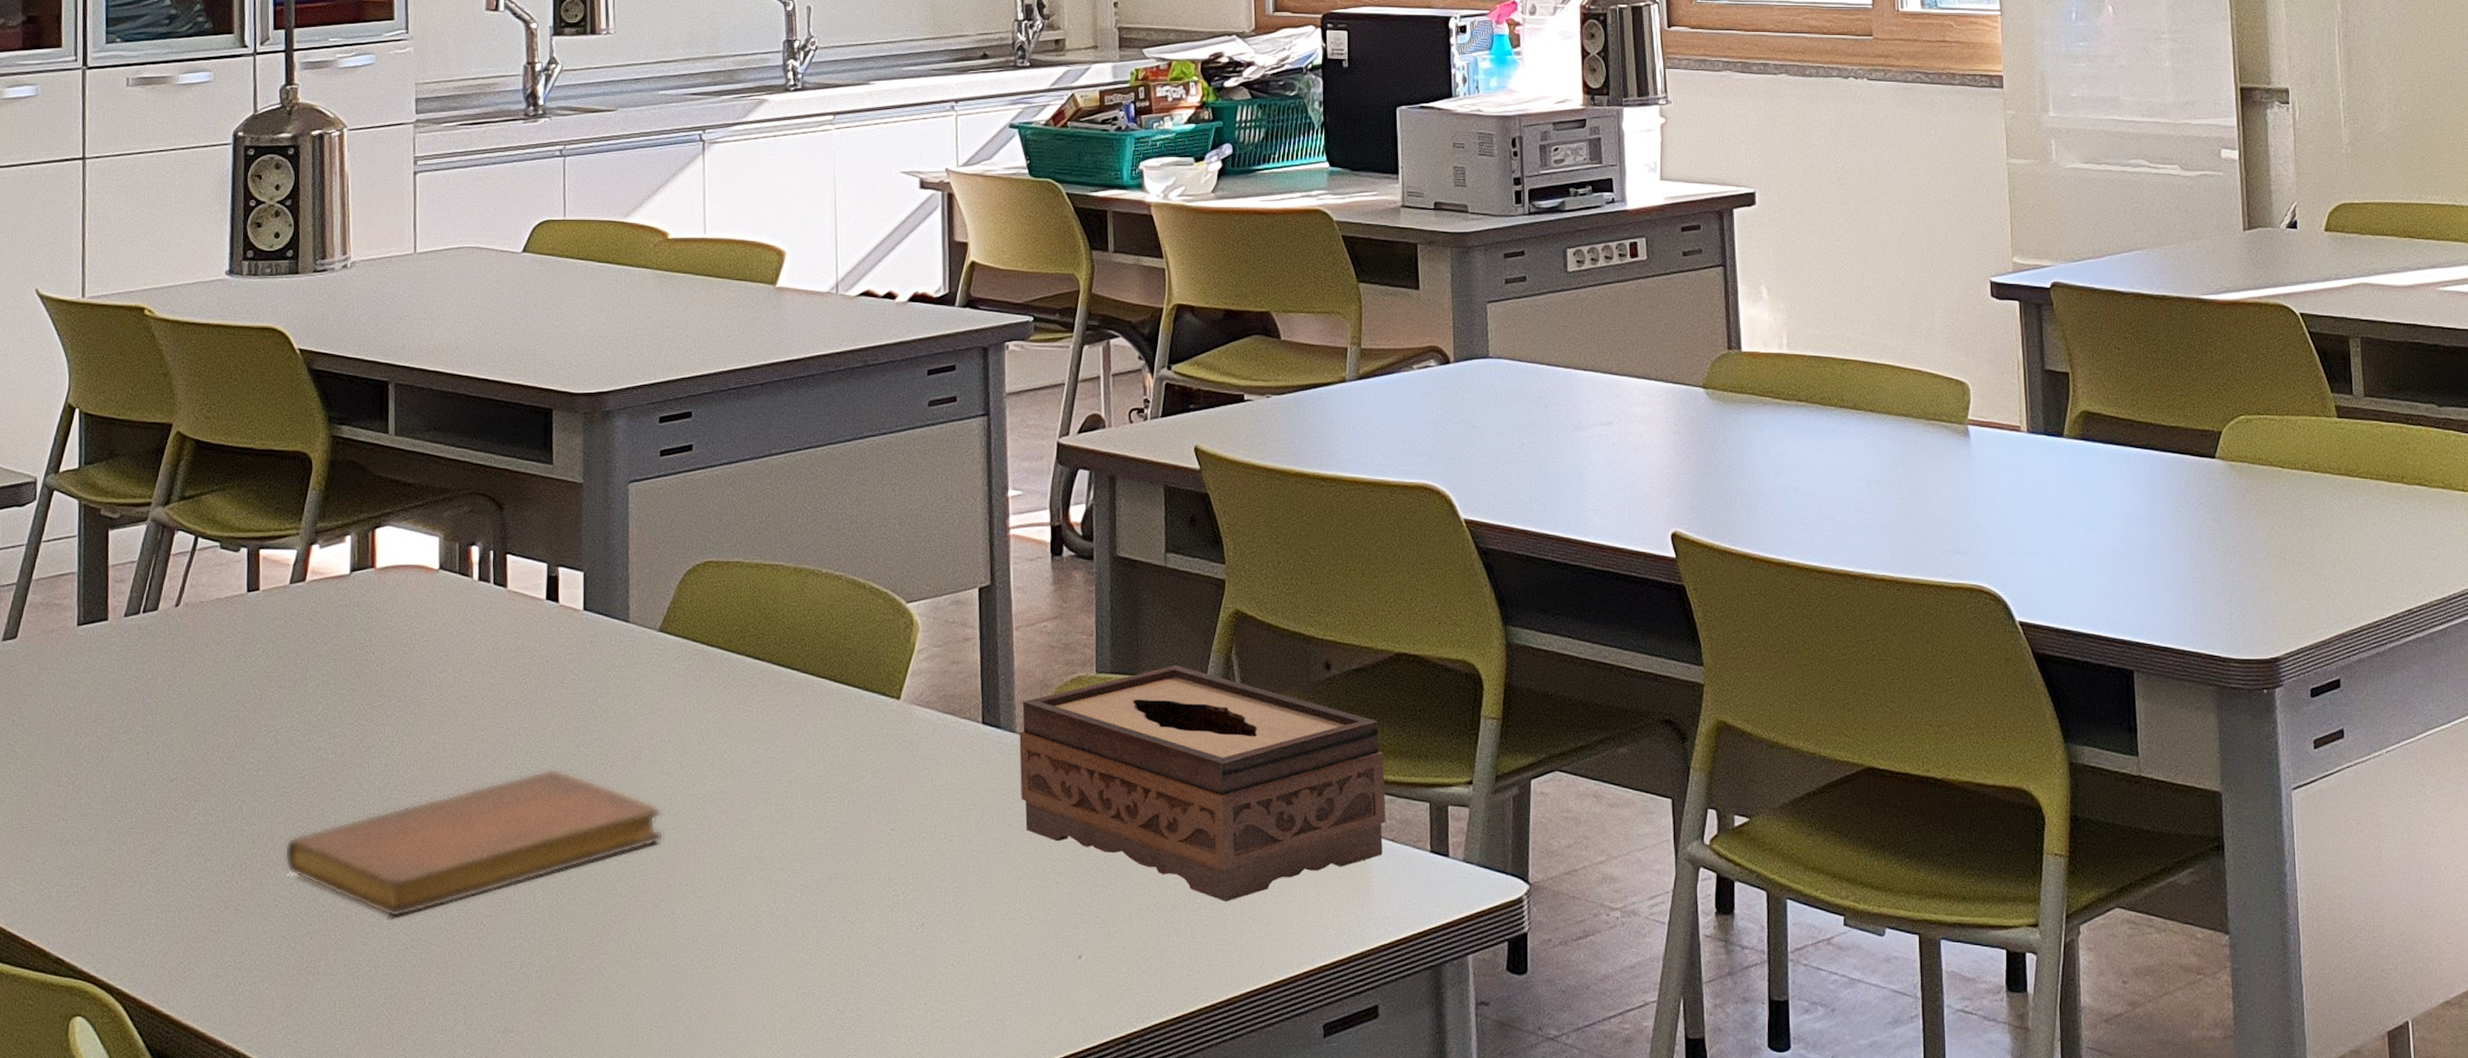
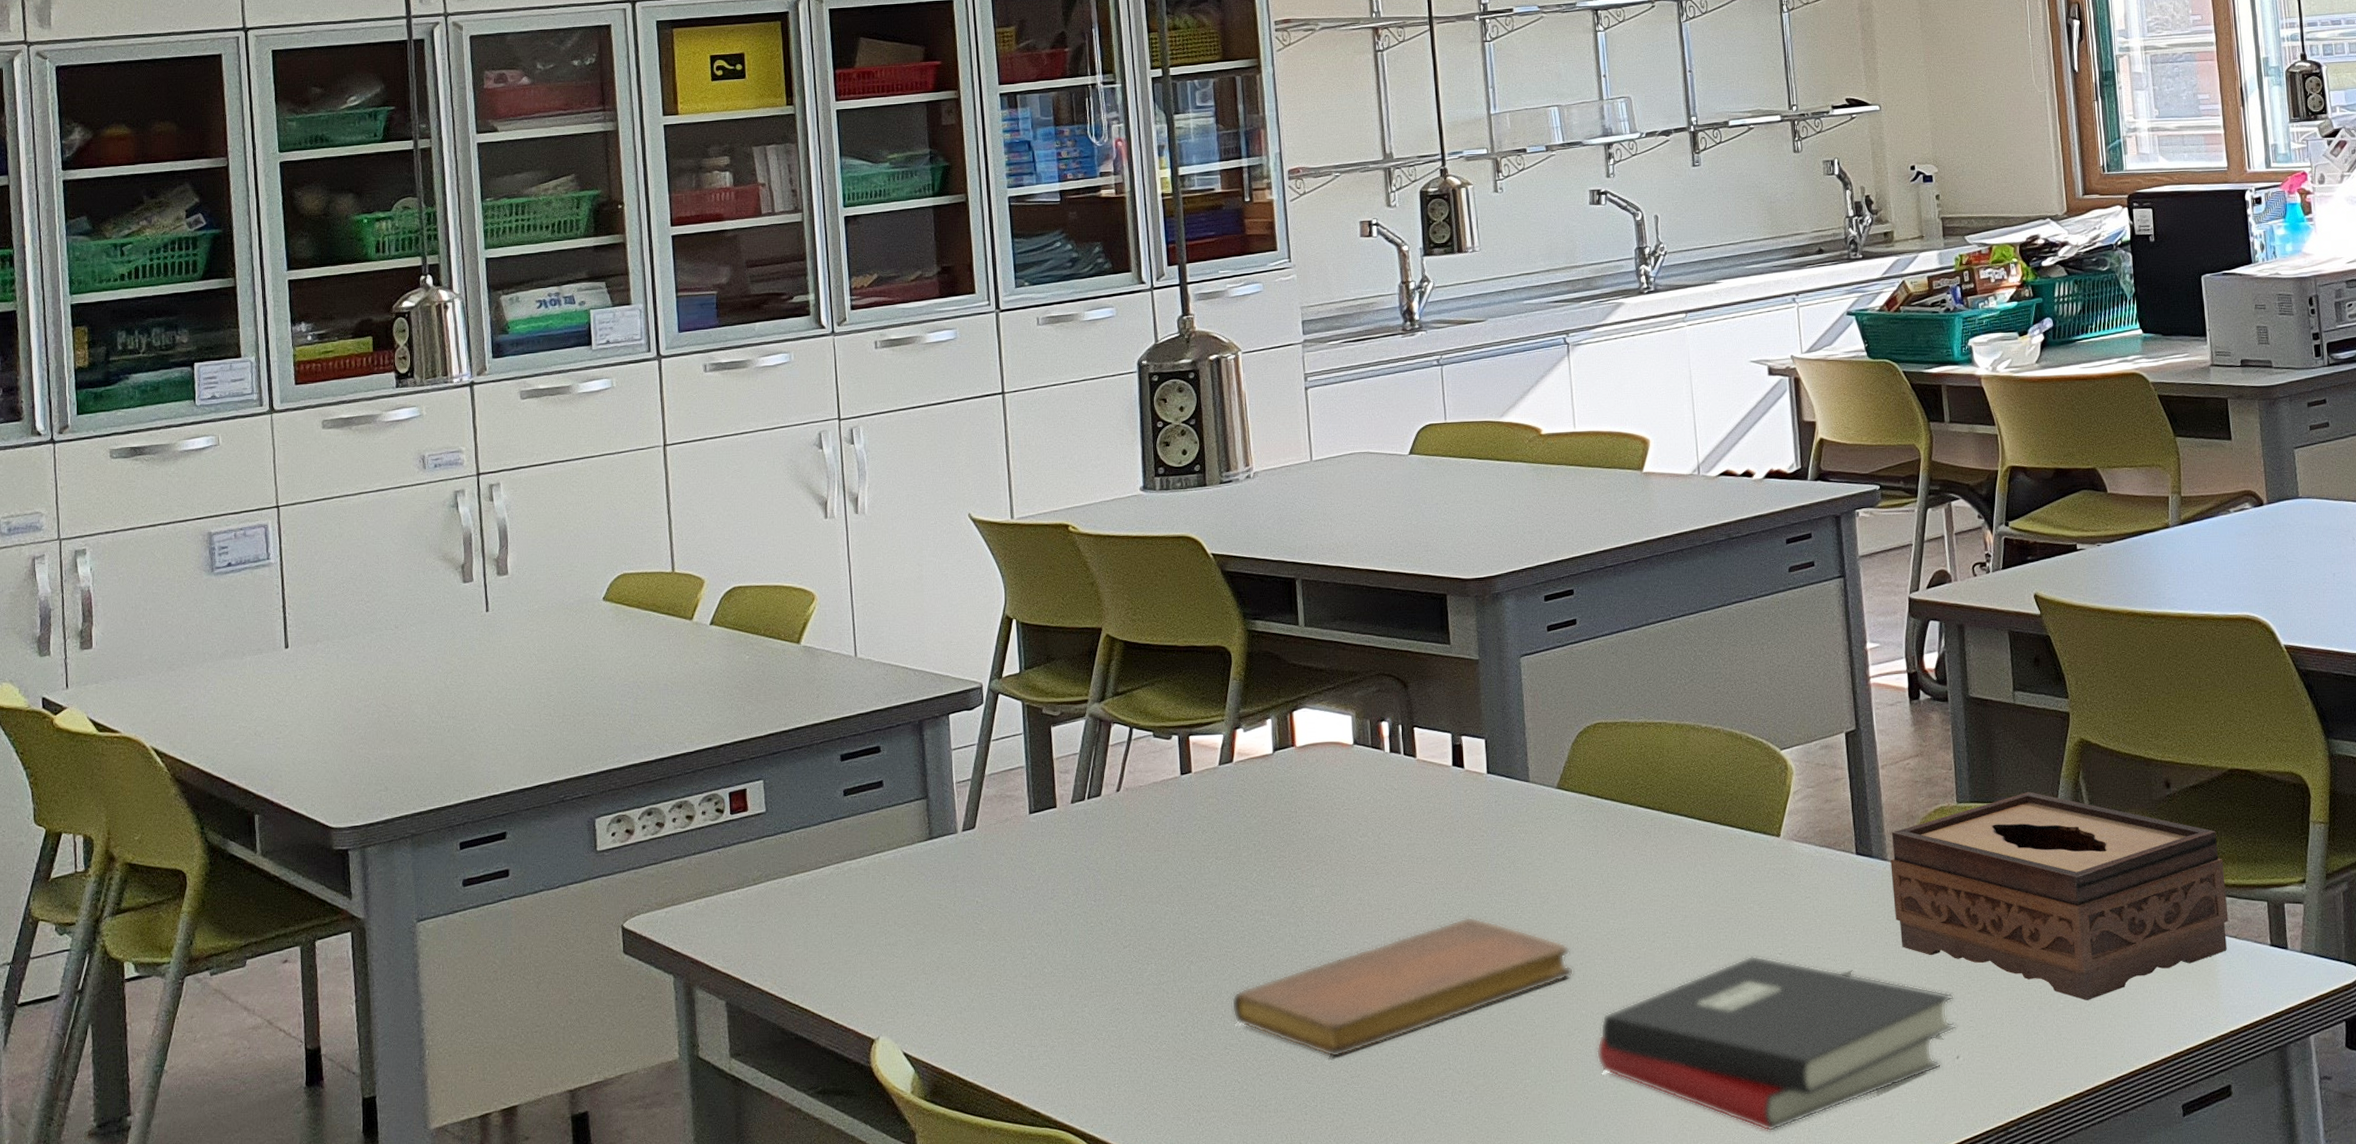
hardback book: none [682,830,1081,1029] -> present [1596,955,1957,1132]

